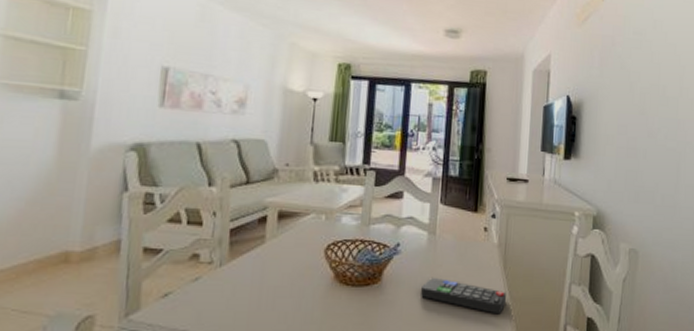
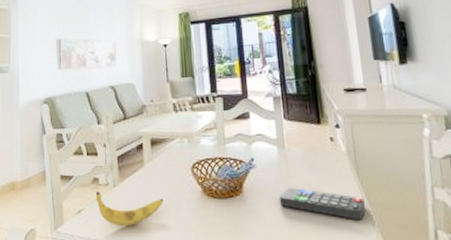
banana: none [192,270,284,314] -> present [95,191,163,226]

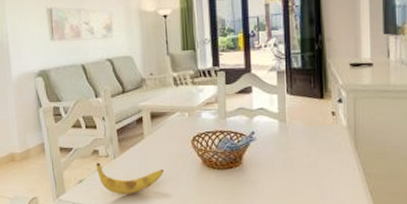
remote control: present [280,187,366,221] -> none [278,158,360,189]

